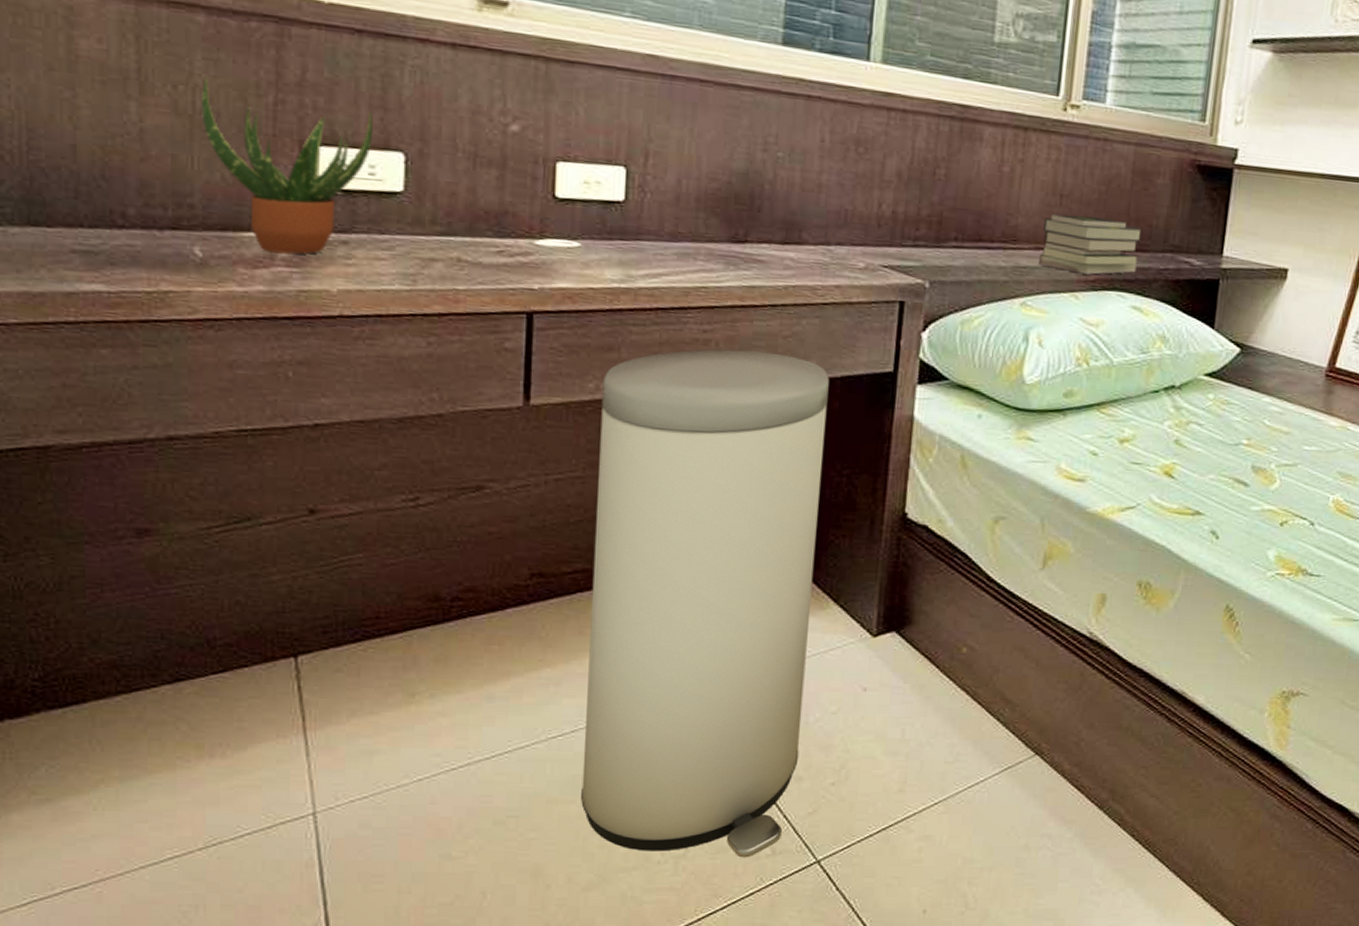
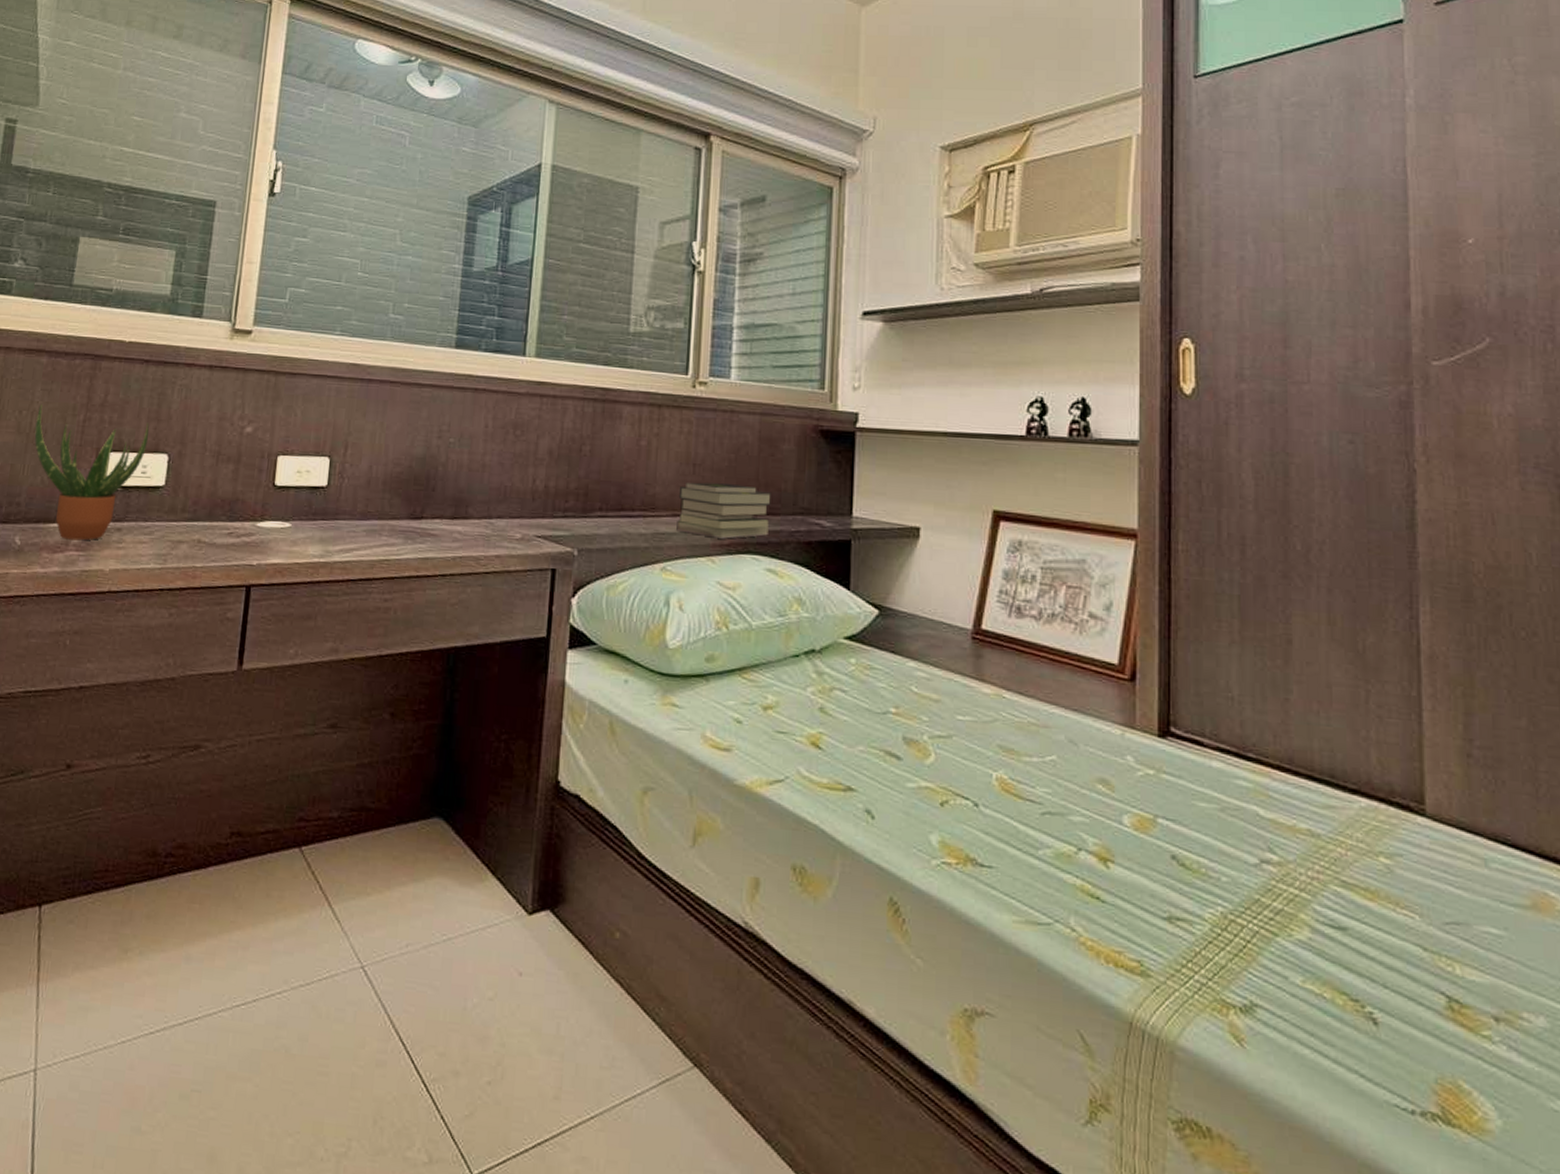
pedal bin: present [581,349,829,858] -> none [256,616,490,1164]

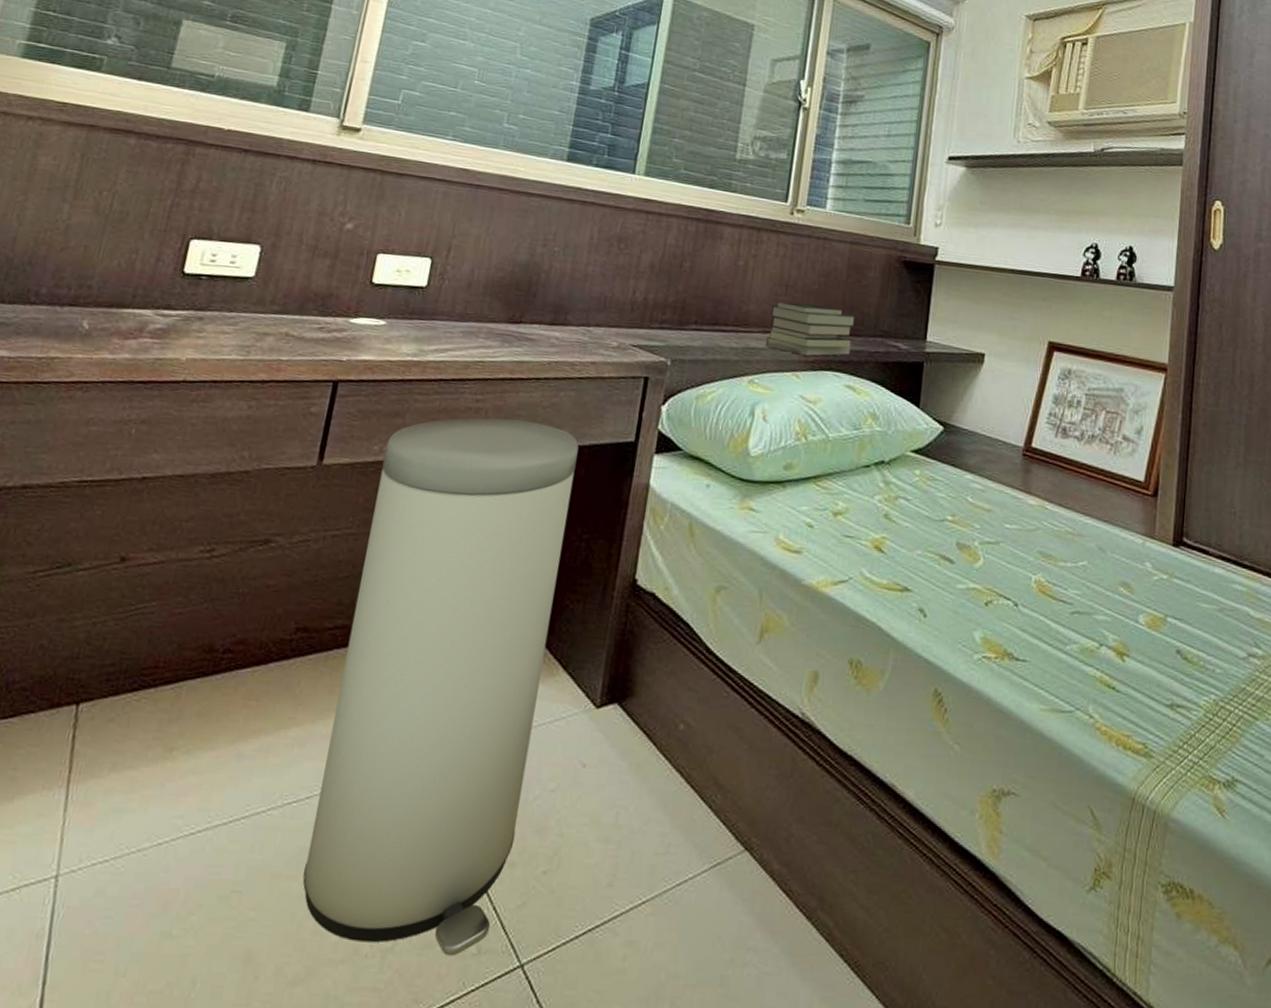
potted plant: present [34,404,149,541] -> none [114,186,243,328]
pedal bin: none [256,616,490,1164] -> present [303,417,579,956]

